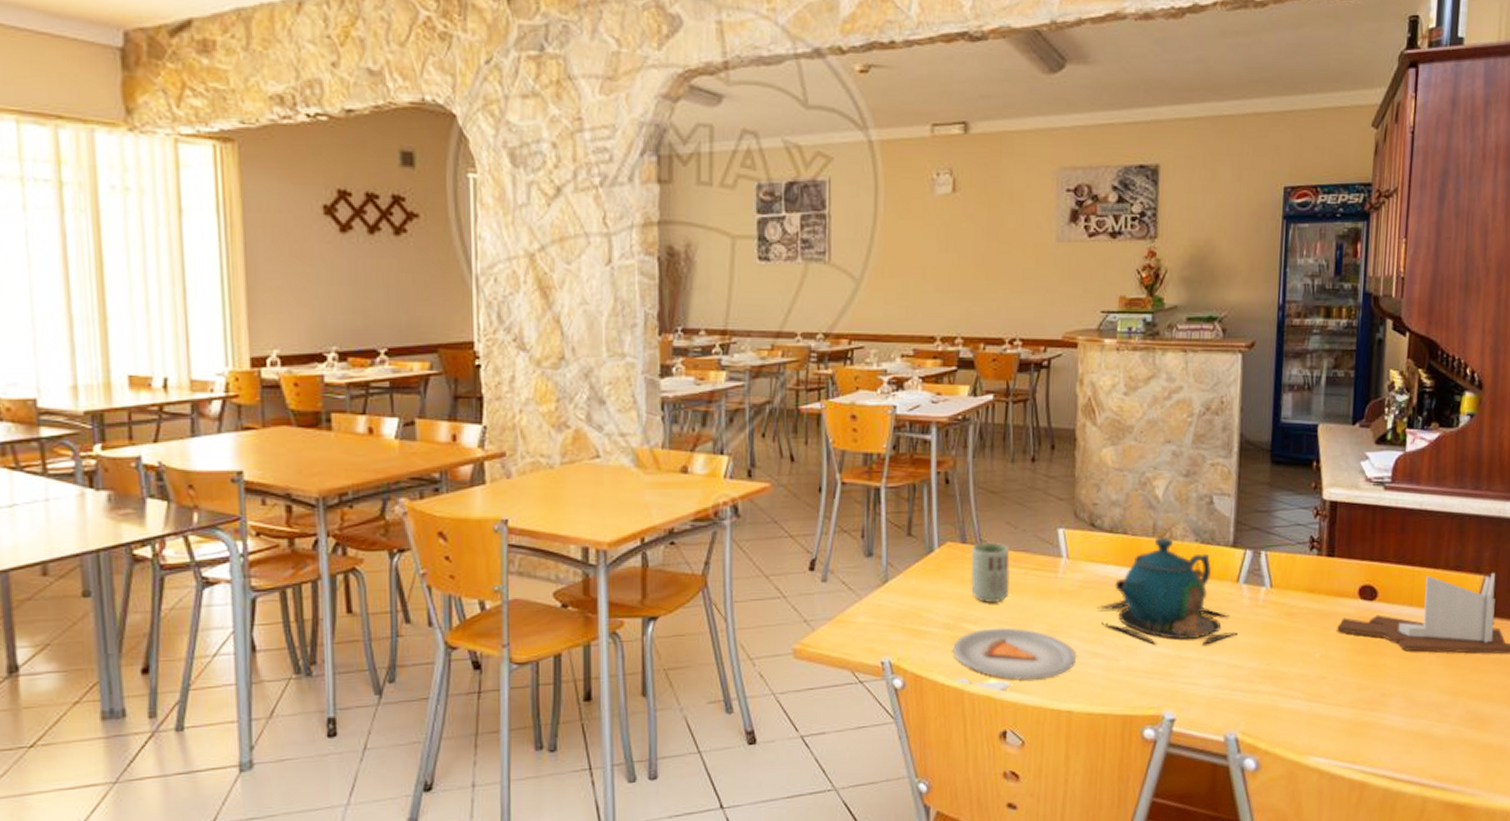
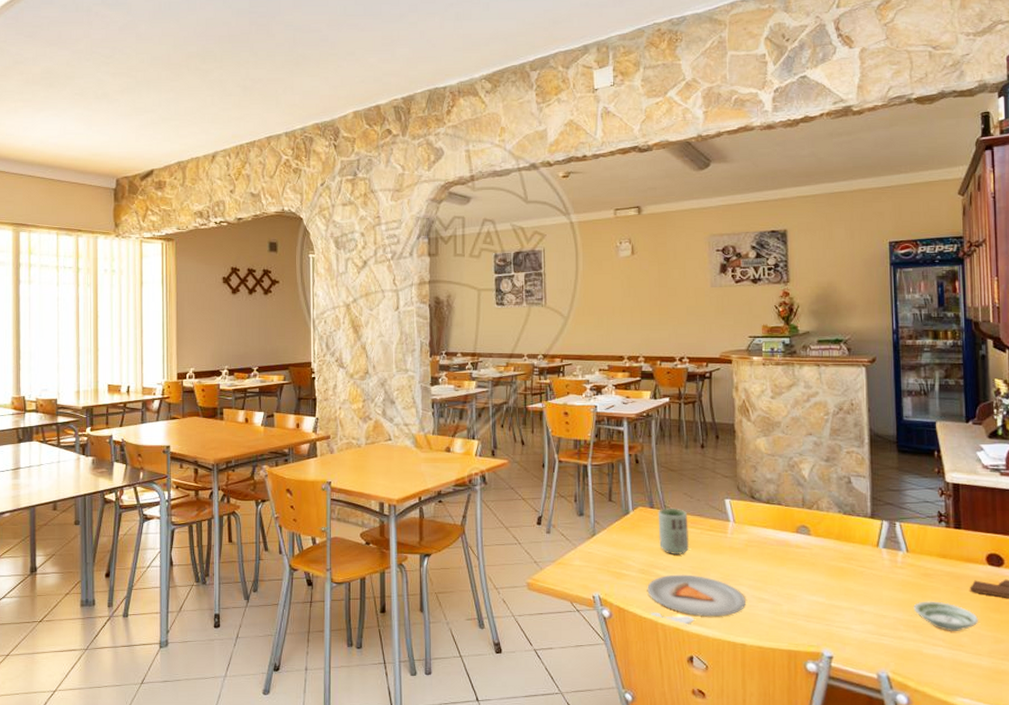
teapot: present [1096,537,1238,645] -> none [760,508,881,597]
saucer: none [1272,645,1344,681] -> present [913,601,979,632]

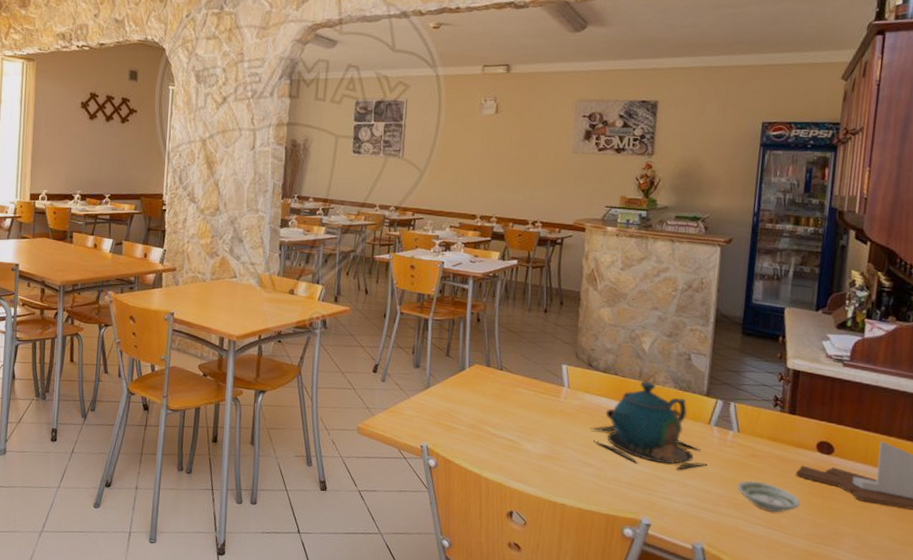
dinner plate: present [647,574,746,626] -> none [475,432,571,482]
cup: present [658,508,690,554] -> none [492,367,523,414]
teapot: none [760,508,881,597] -> present [590,380,708,470]

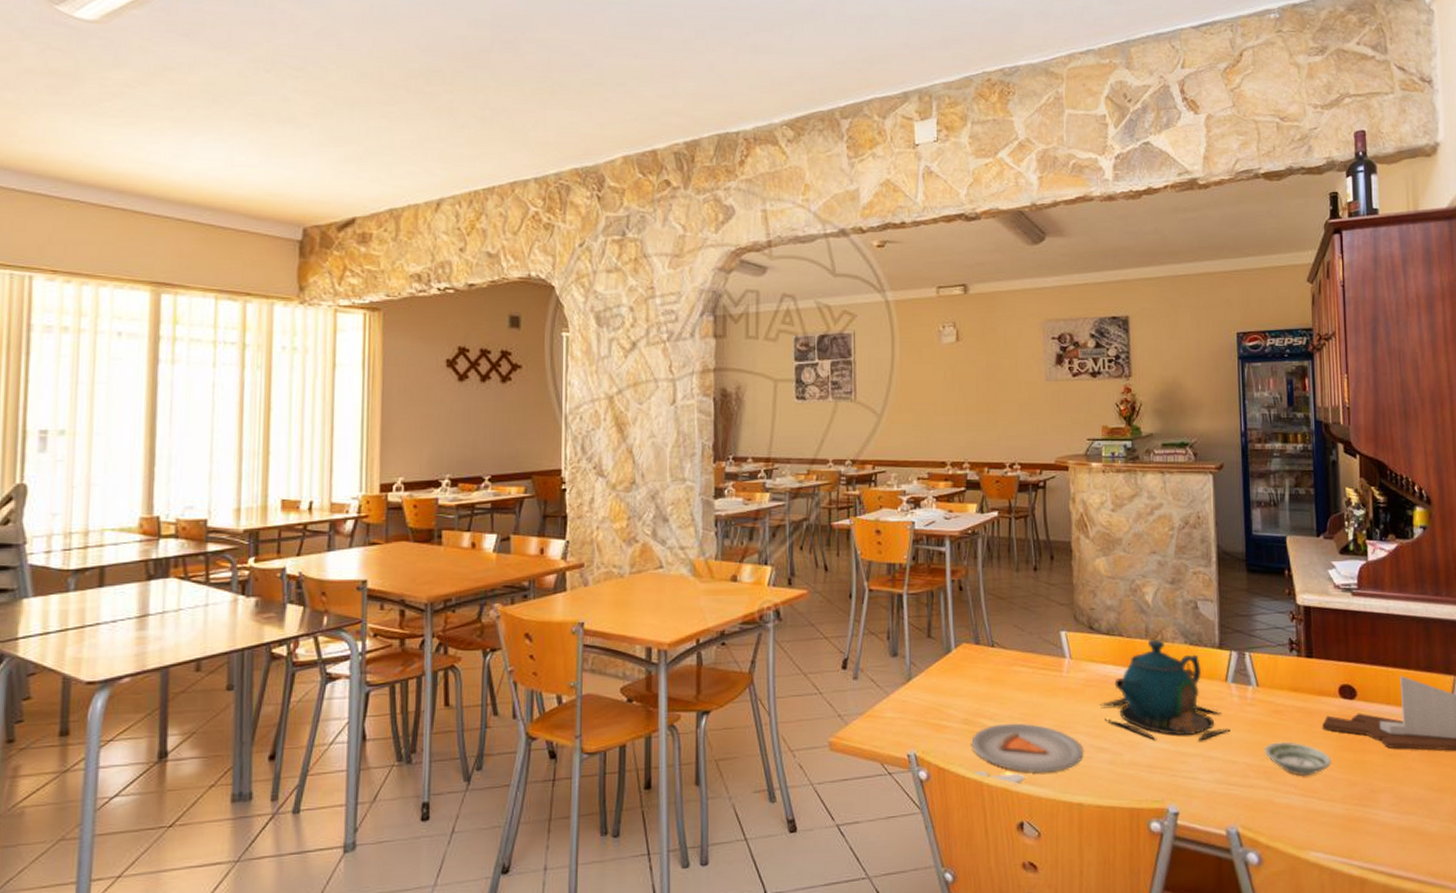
dinner plate: none [475,432,571,482] -> present [971,723,1083,786]

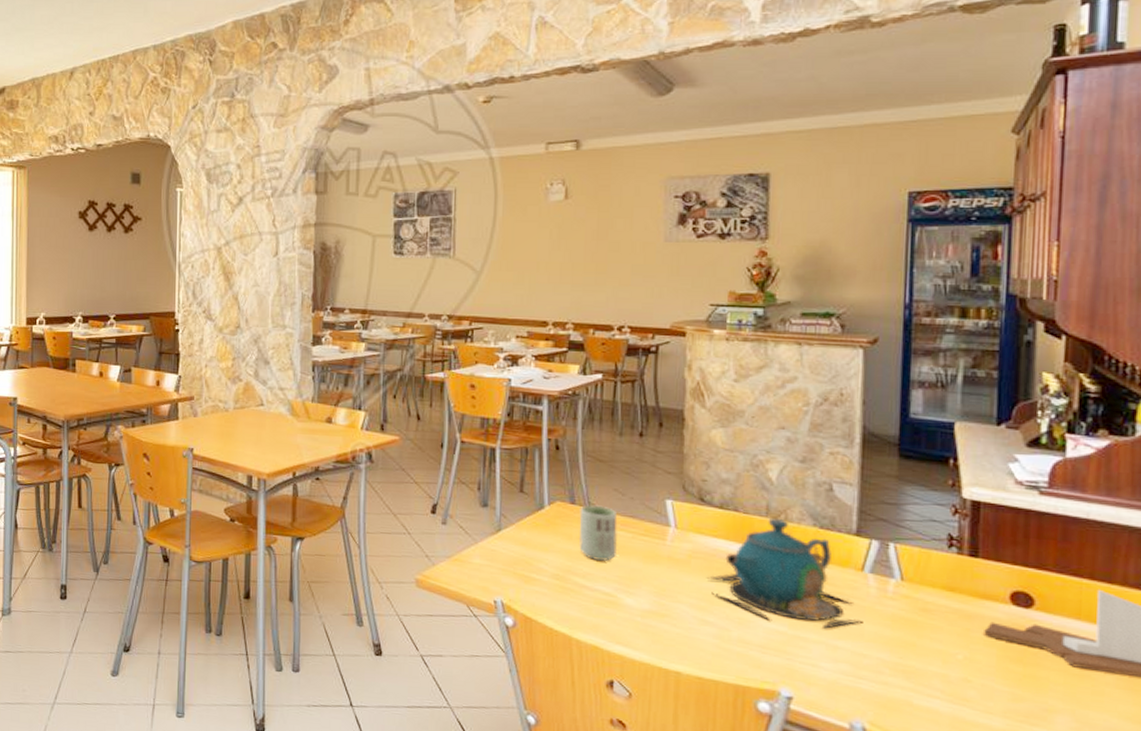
dinner plate: present [971,723,1083,786] -> none [561,583,684,645]
cup: none [984,643,1021,700] -> present [579,505,618,561]
saucer: present [1264,742,1332,777] -> none [904,641,994,683]

